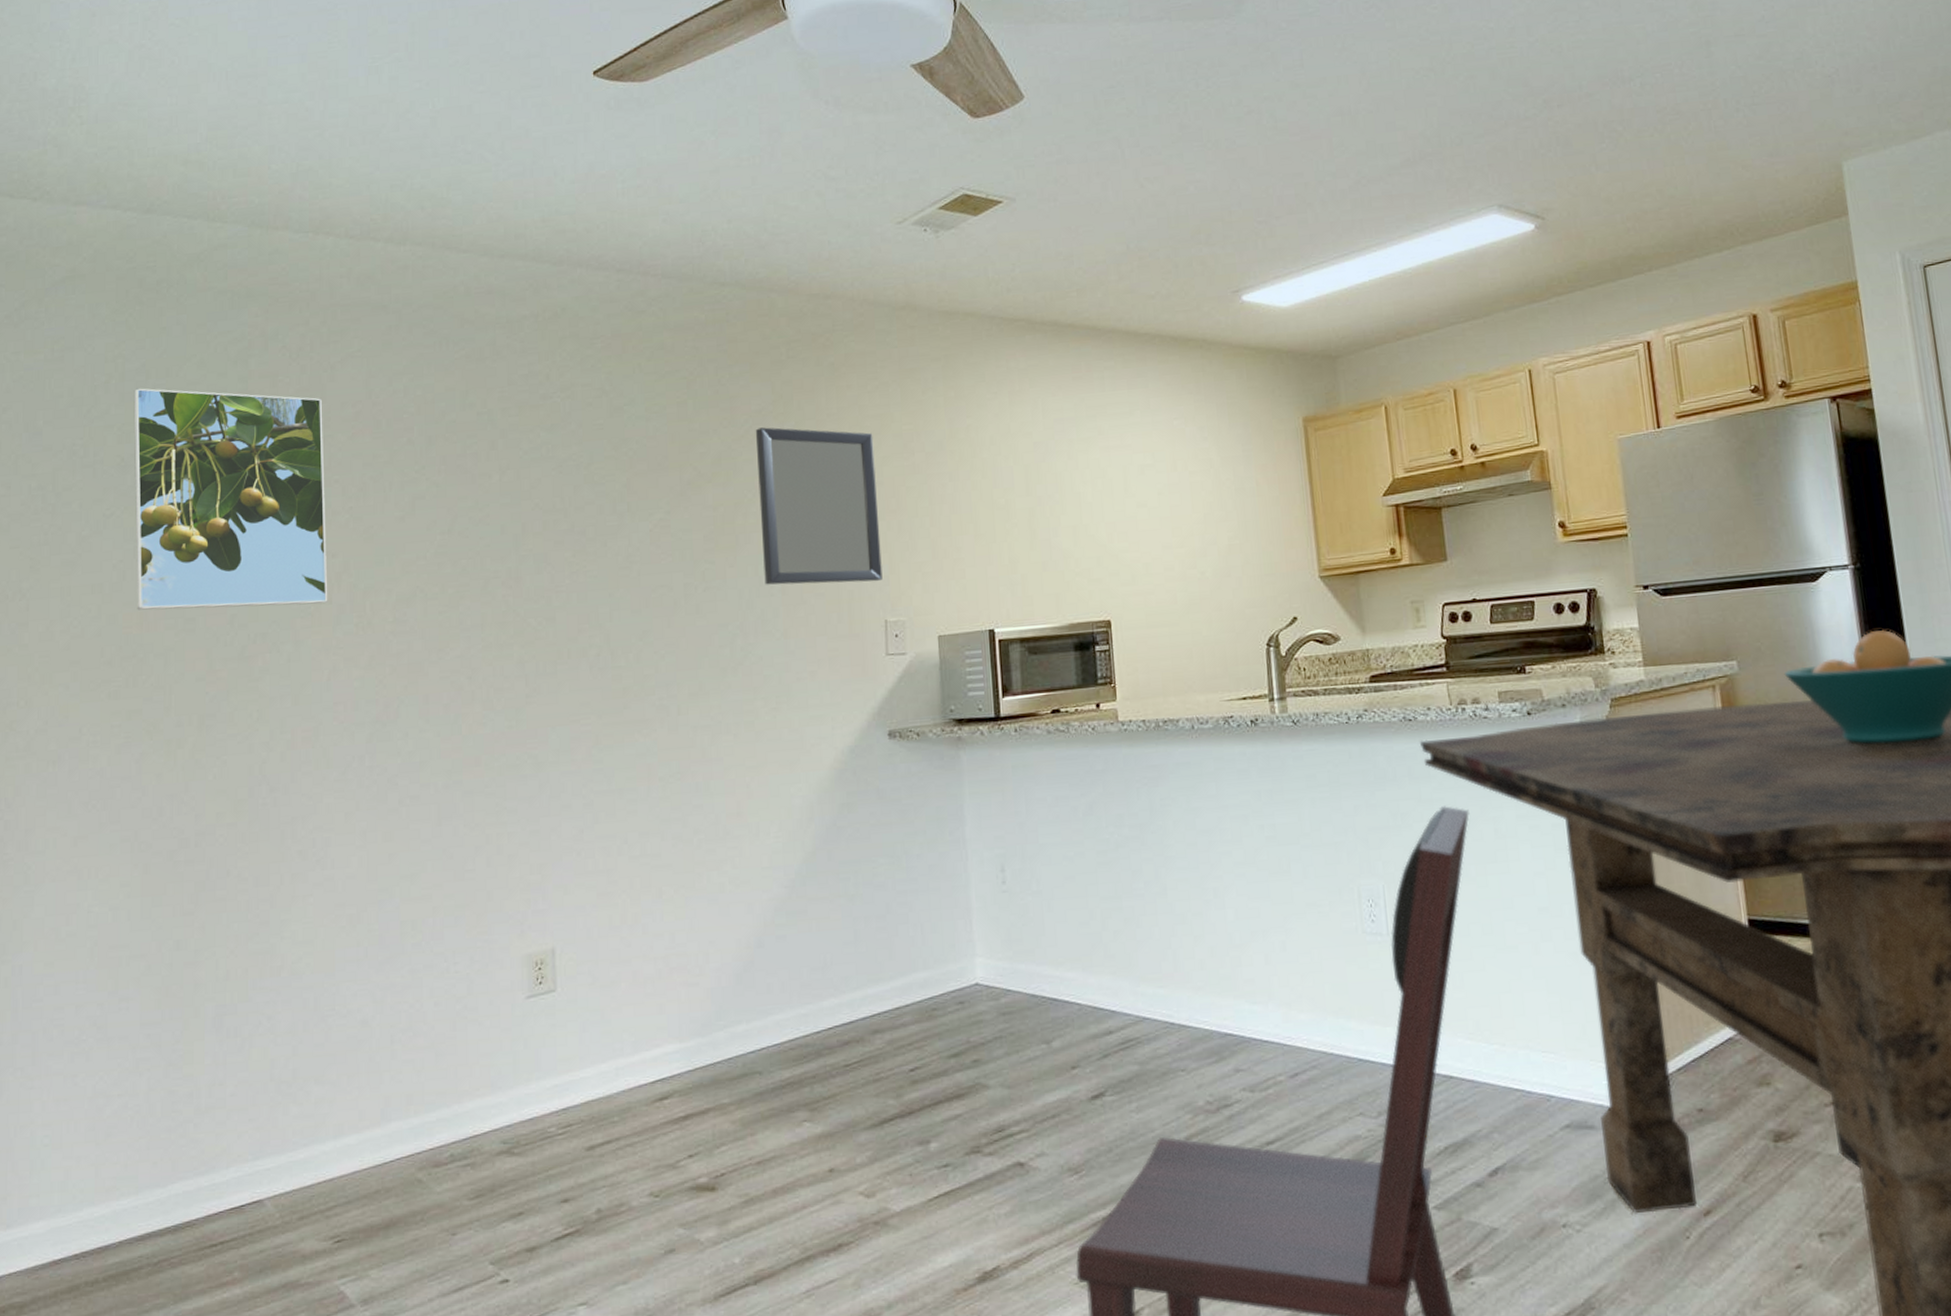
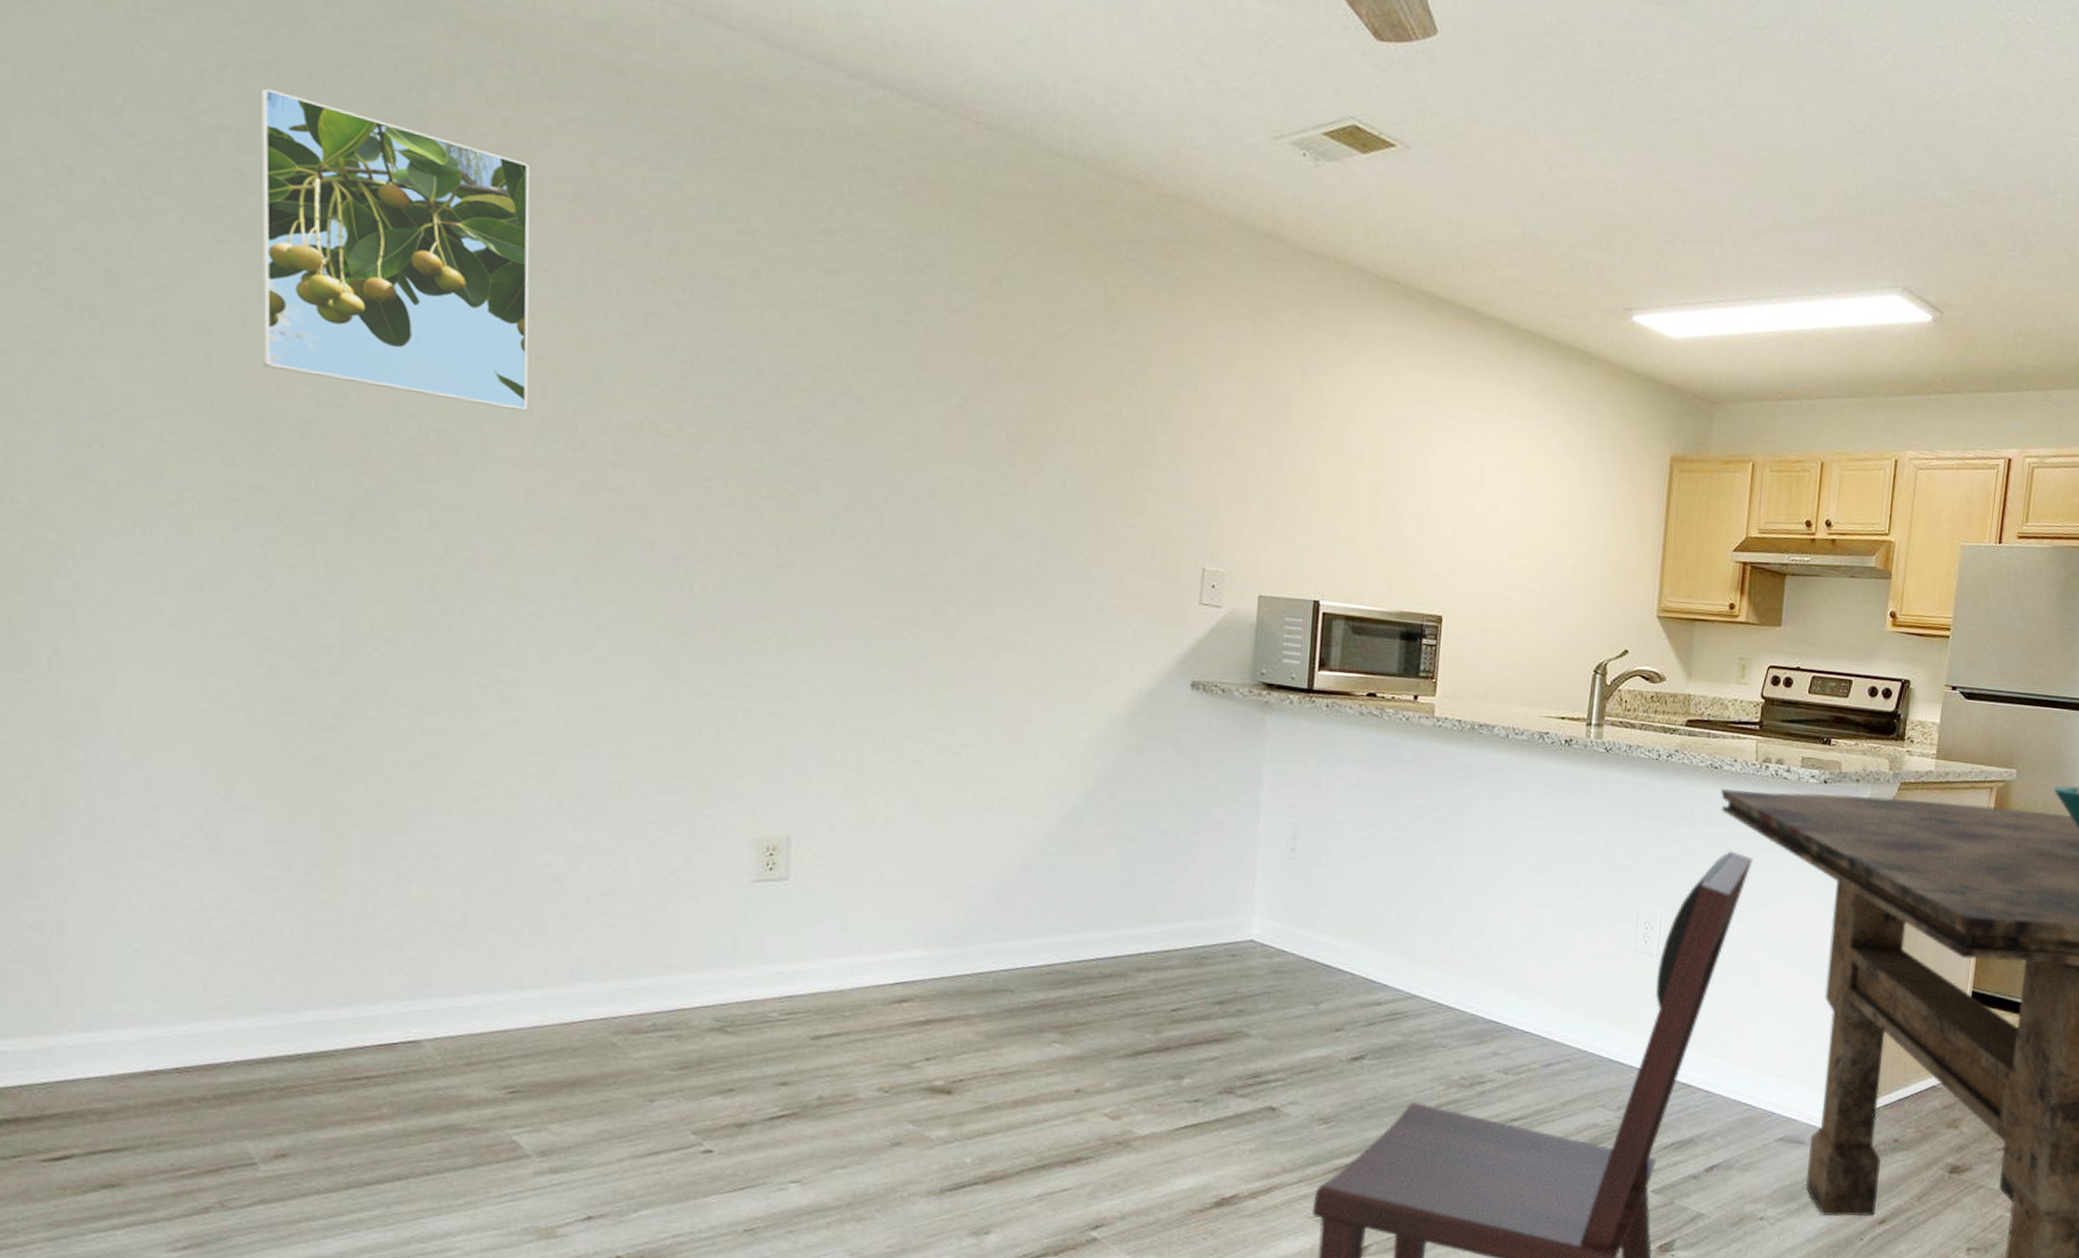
home mirror: present [755,427,883,585] -> none [1072,330,1215,526]

